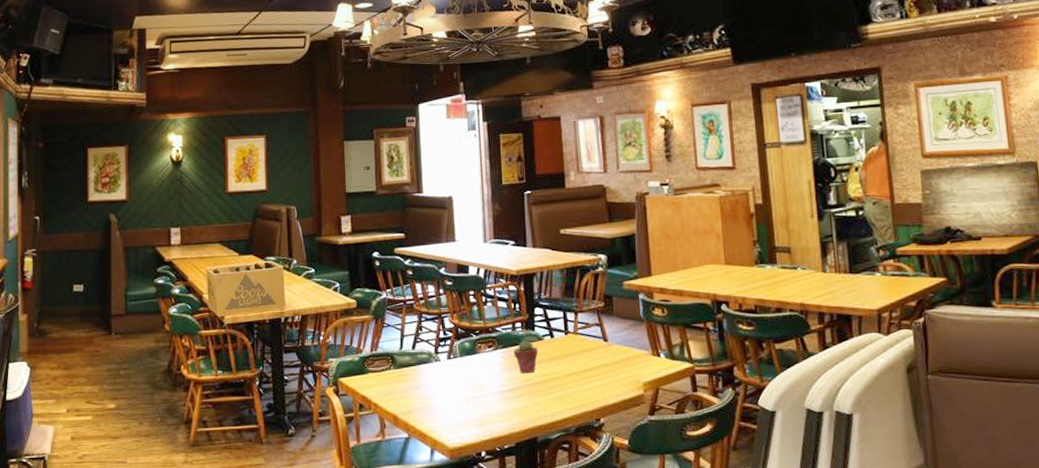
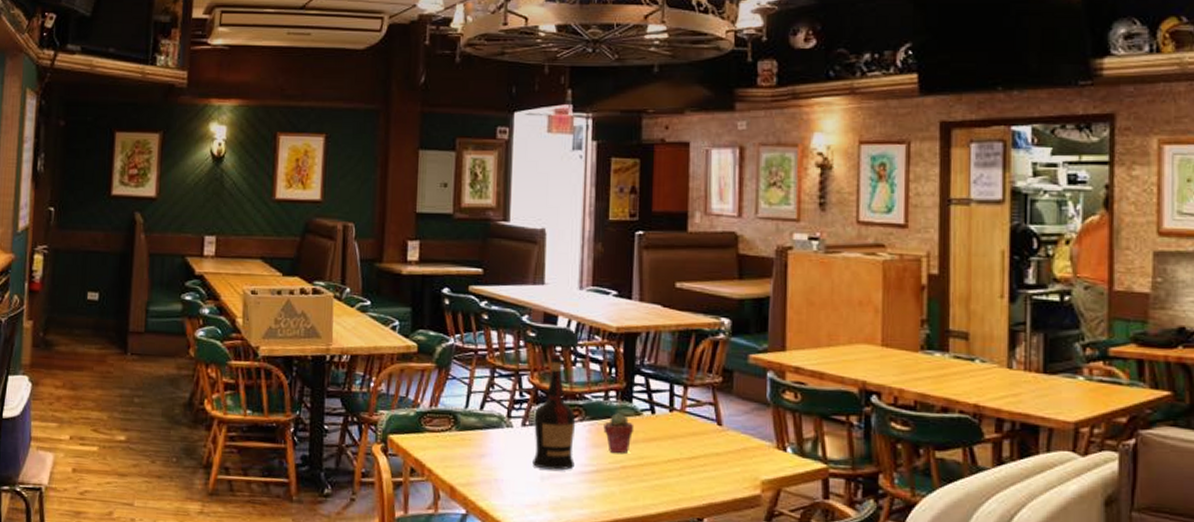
liquor: none [457,296,493,393] -> present [533,352,576,471]

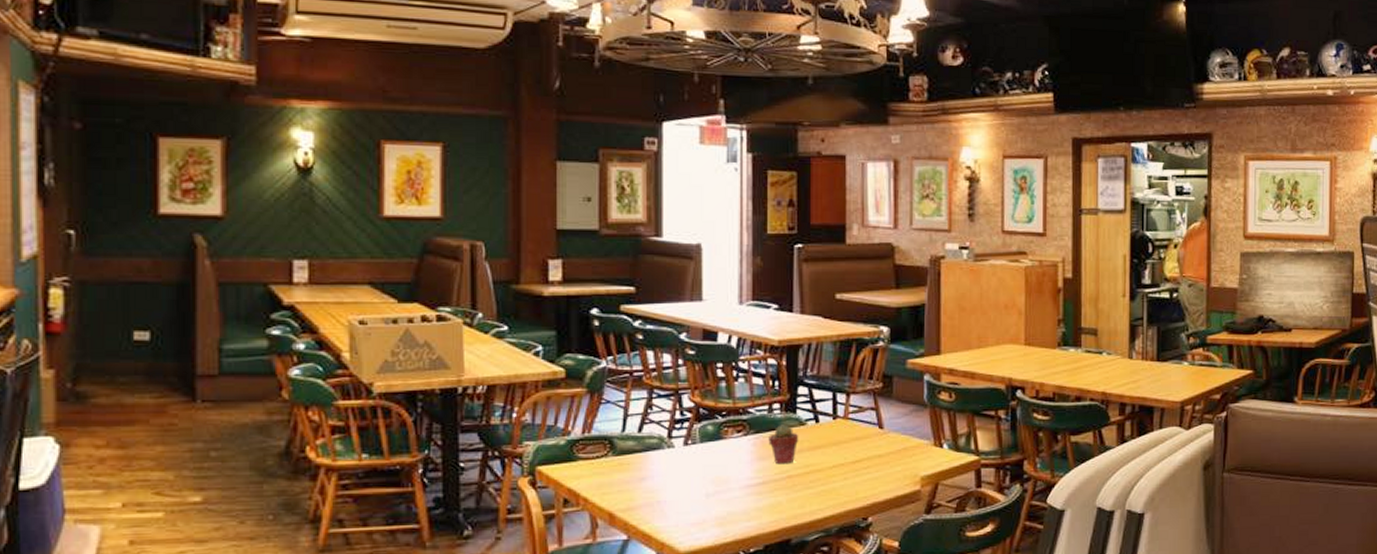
liquor: present [533,352,576,471] -> none [697,369,740,486]

